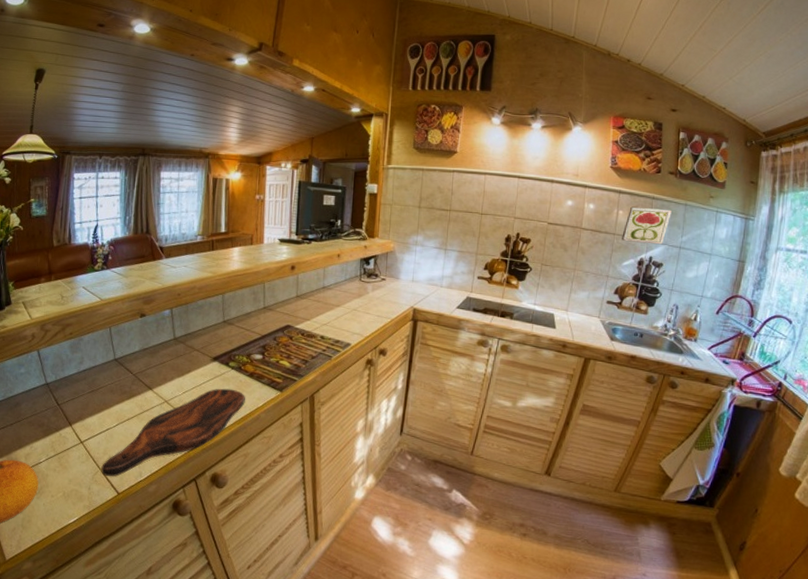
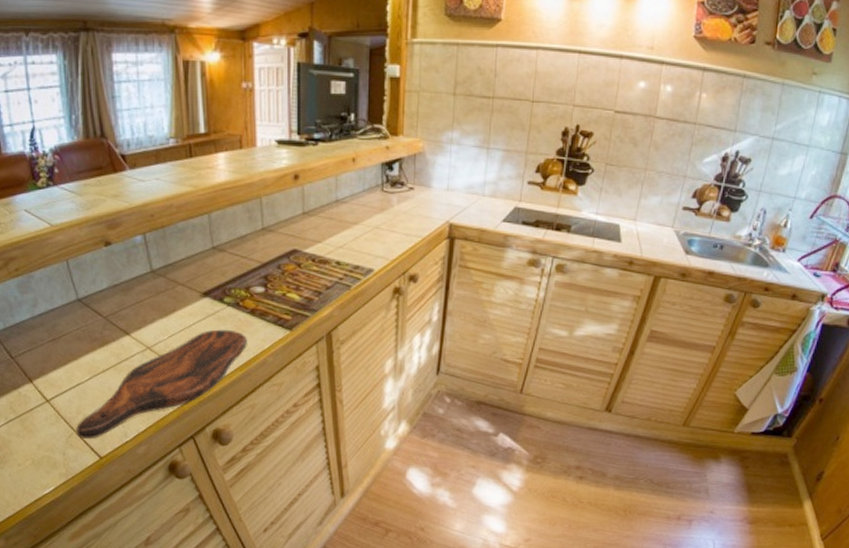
decorative tile: present [622,206,672,245] -> none [704,88,766,136]

